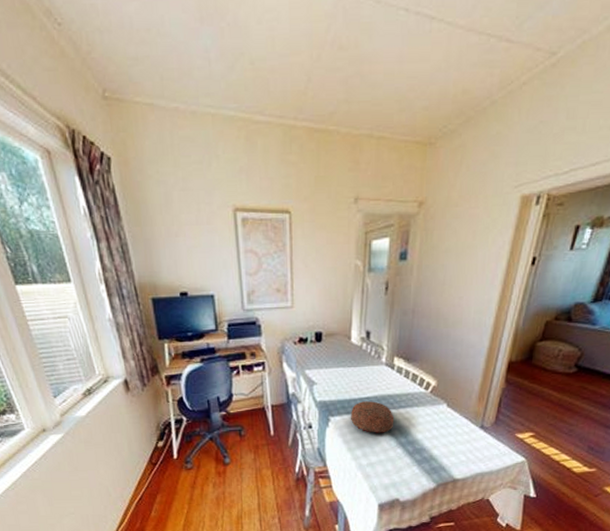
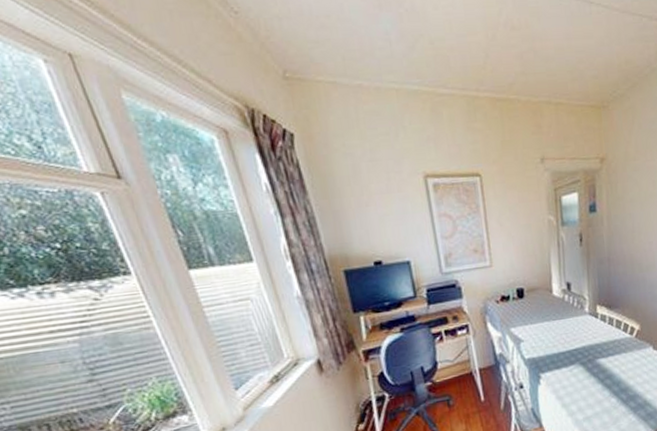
decorative bowl: present [351,401,395,433] -> none [561,352,605,385]

